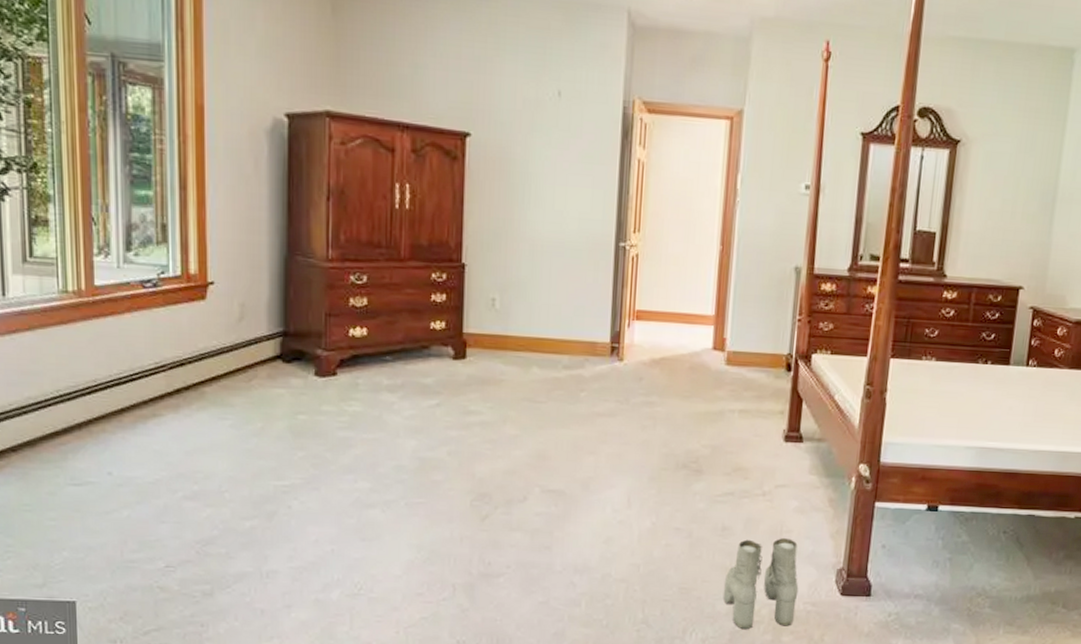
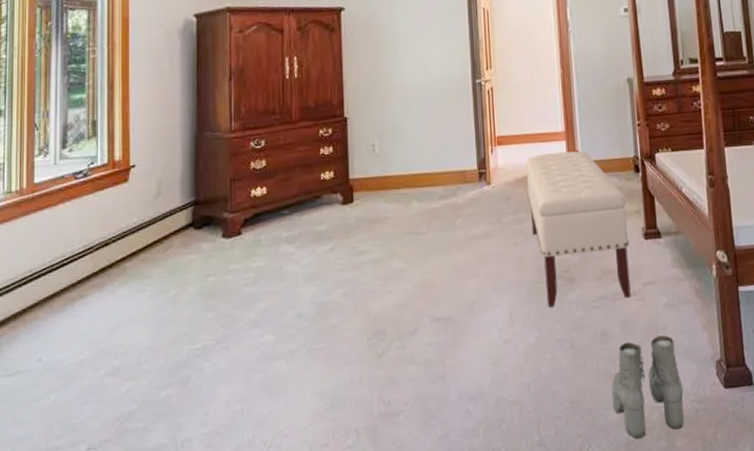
bench: none [662,336,771,497] -> present [525,151,631,307]

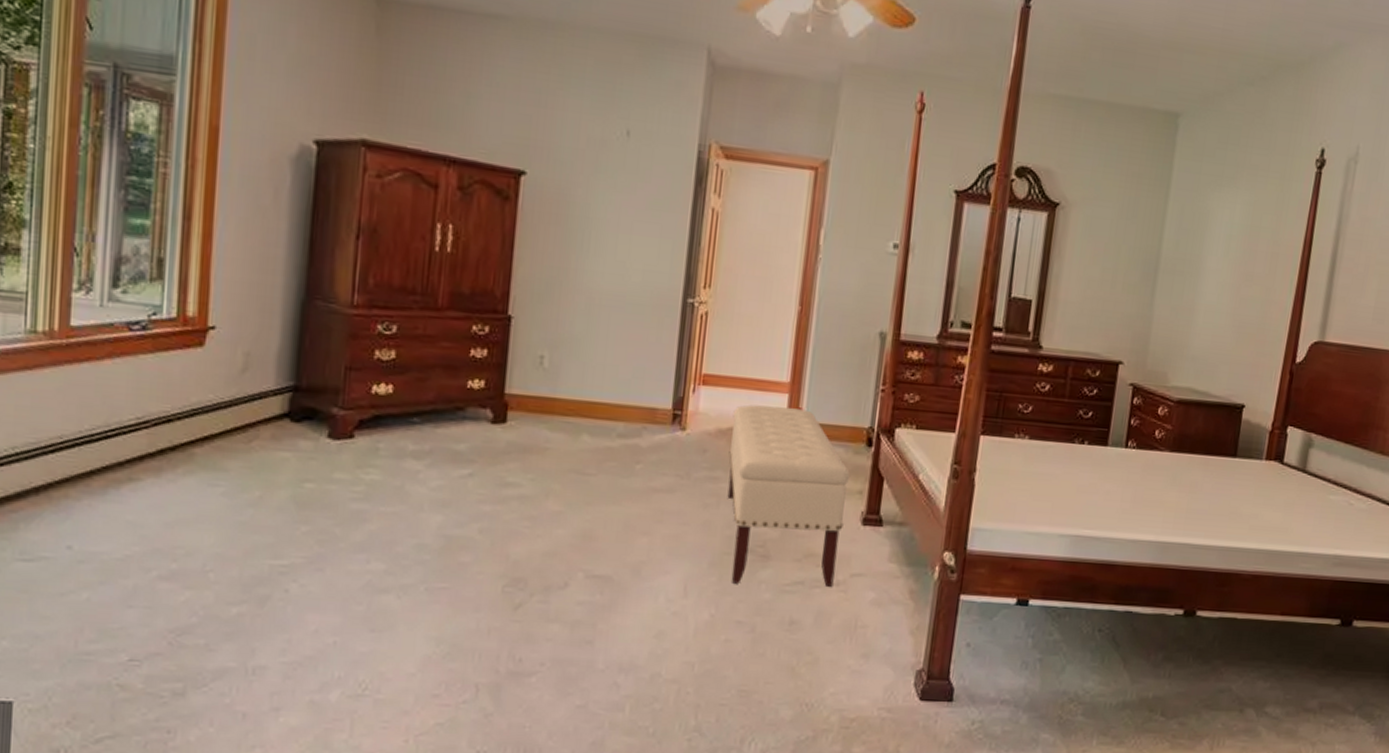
boots: present [612,335,684,438] -> none [788,634,873,738]

